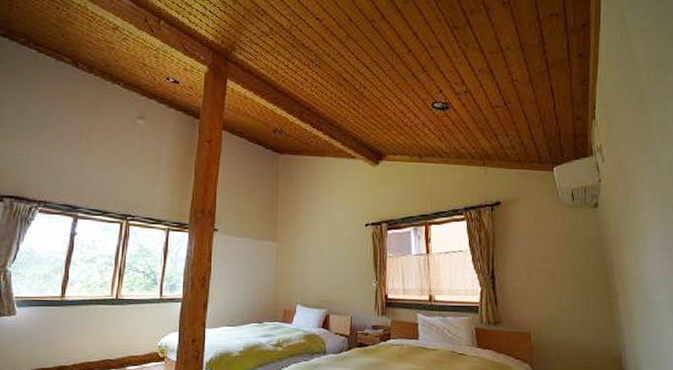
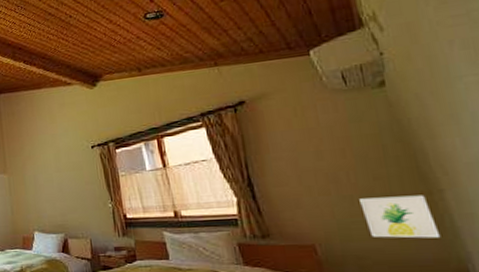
wall art: none [566,297,611,332] -> present [359,195,441,238]

